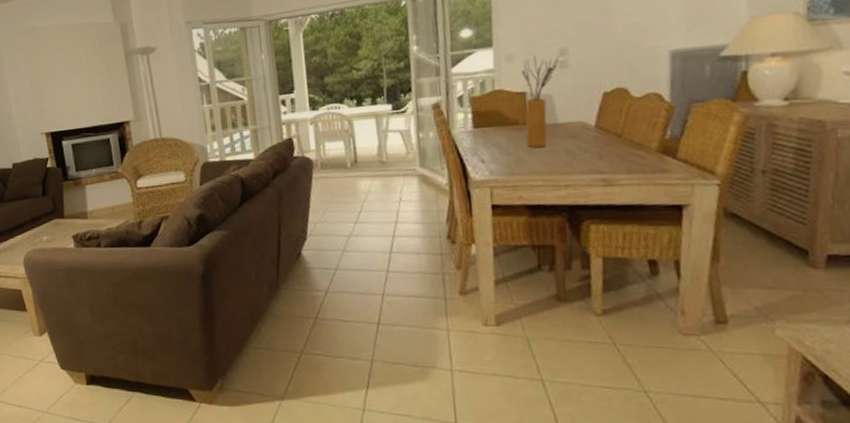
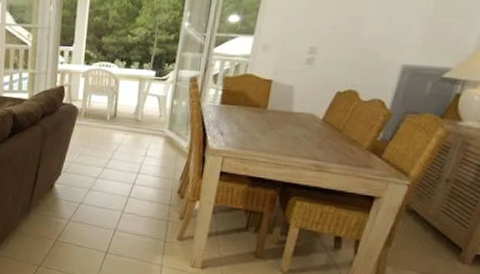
vase: present [521,55,559,149] -> none [262,48,308,131]

